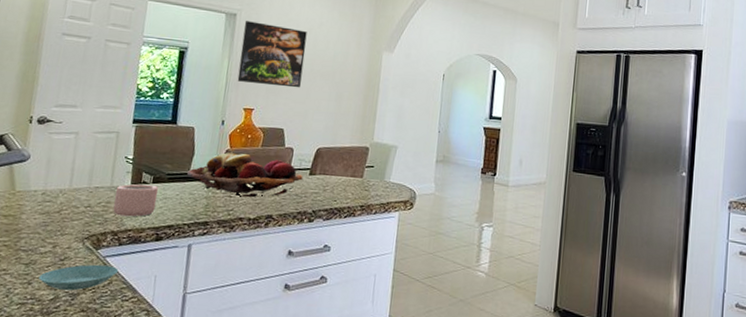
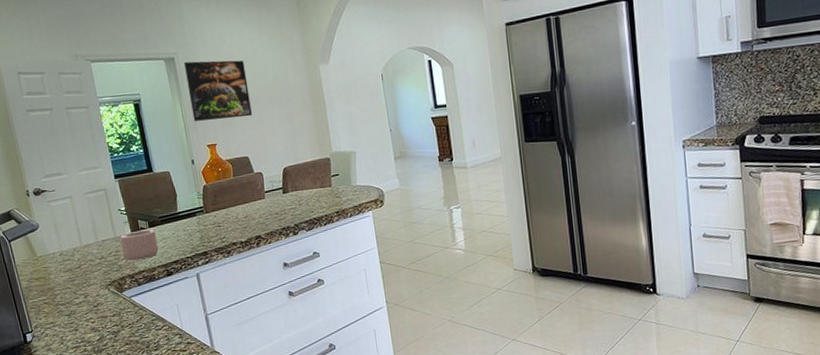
saucer: present [38,264,119,291] -> none [82,303,146,331]
fruit basket: present [187,152,303,198] -> none [176,185,278,225]

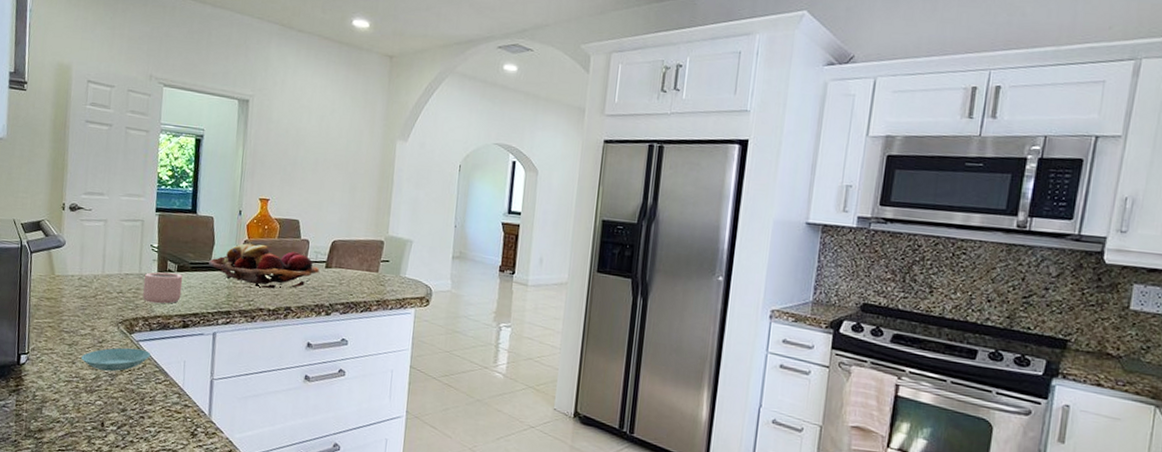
saucer: none [82,303,146,331] -> present [81,347,151,371]
fruit basket: none [176,185,278,225] -> present [209,243,320,289]
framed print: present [183,60,253,121] -> none [252,107,320,179]

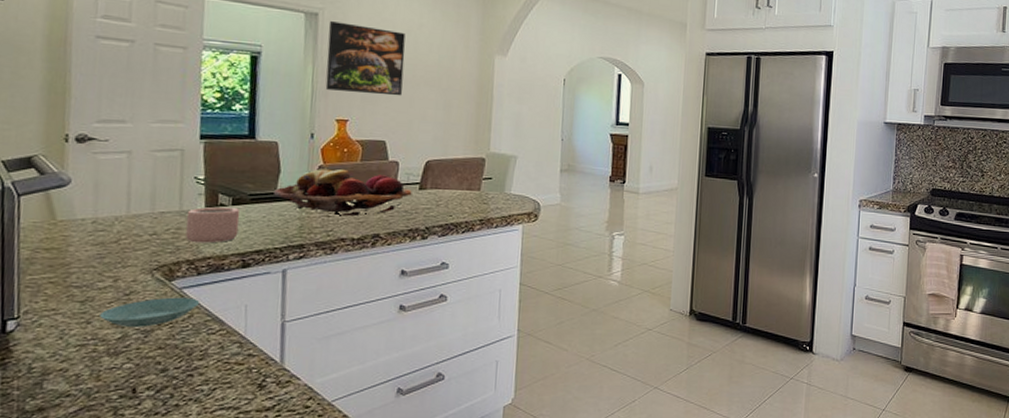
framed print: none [252,107,320,179] -> present [325,21,406,96]

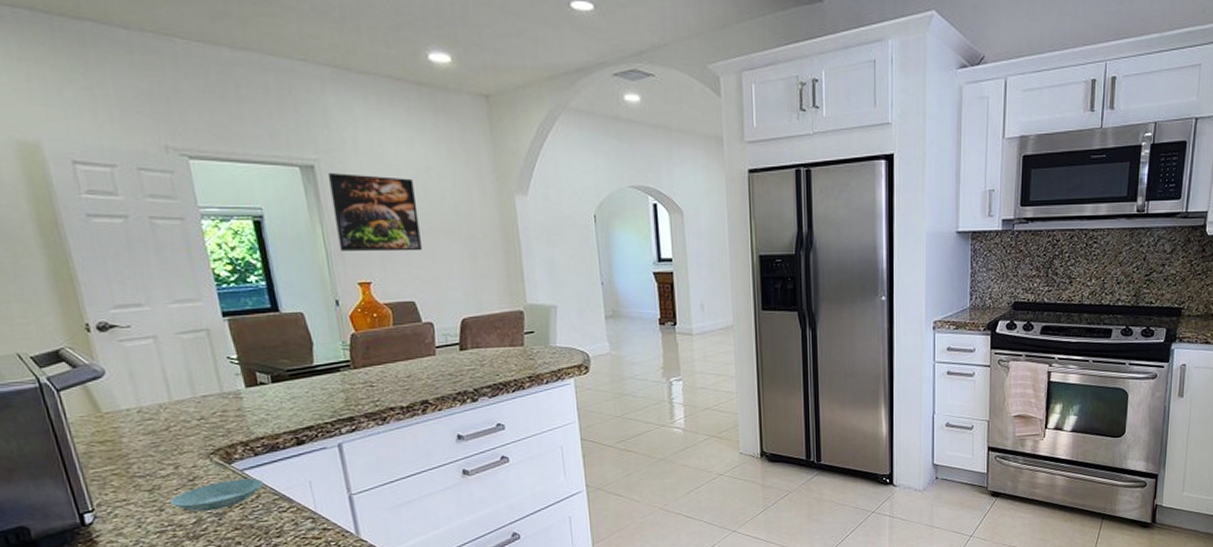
mug: present [185,206,241,244] -> none [228,385,285,424]
fruit basket: present [274,168,412,217] -> none [311,335,453,385]

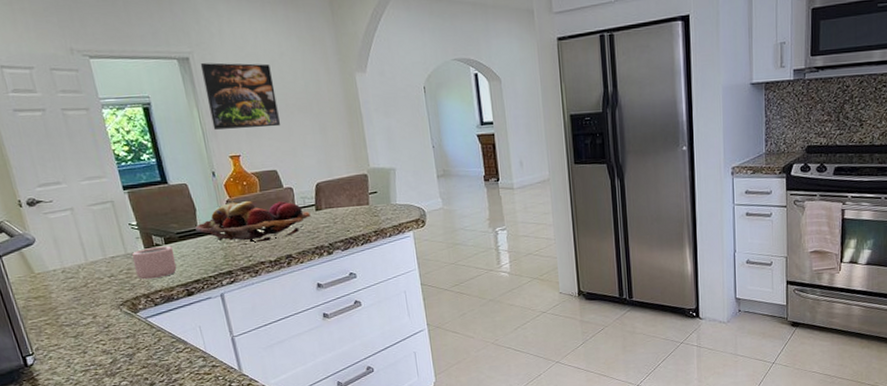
saucer: present [170,478,265,512] -> none [91,324,164,353]
mug: none [228,385,285,424] -> present [131,245,177,280]
fruit basket: none [311,335,453,385] -> present [195,200,311,243]

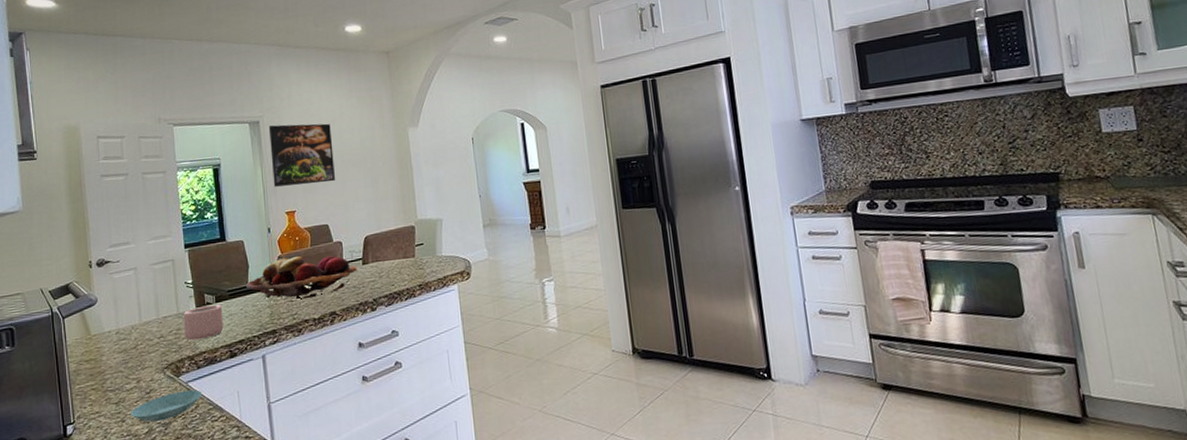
saucer: none [91,324,164,353] -> present [131,389,203,422]

